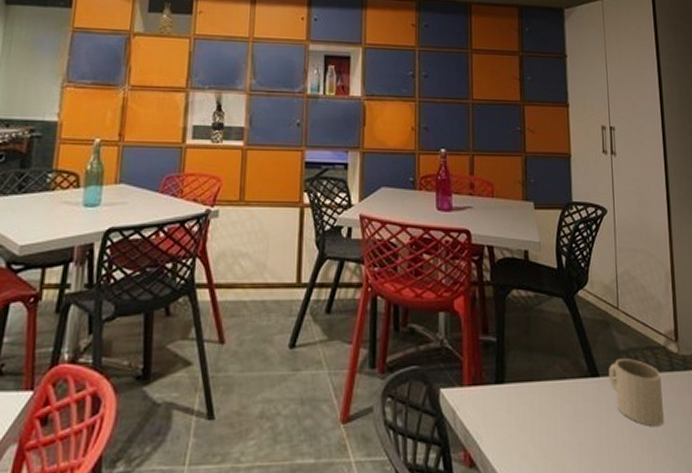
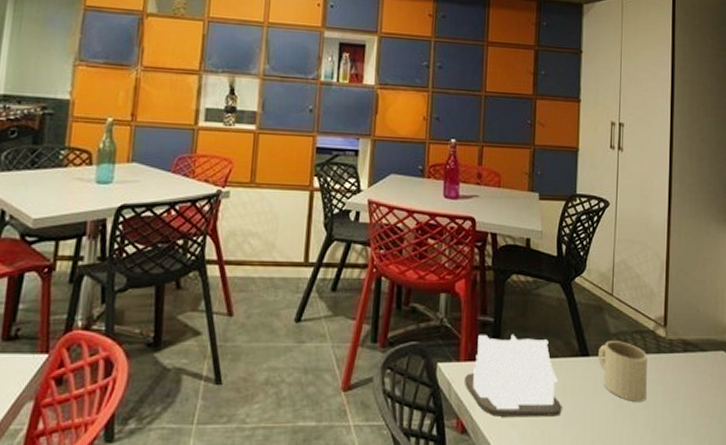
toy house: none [469,354,575,447] -> present [463,334,562,418]

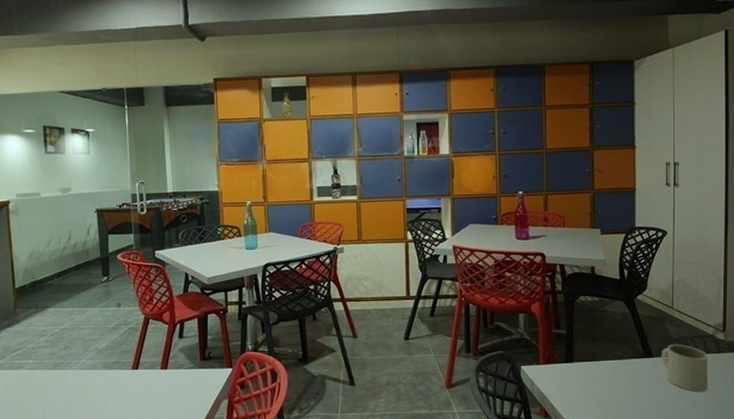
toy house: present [463,334,562,418] -> none [544,342,630,405]

